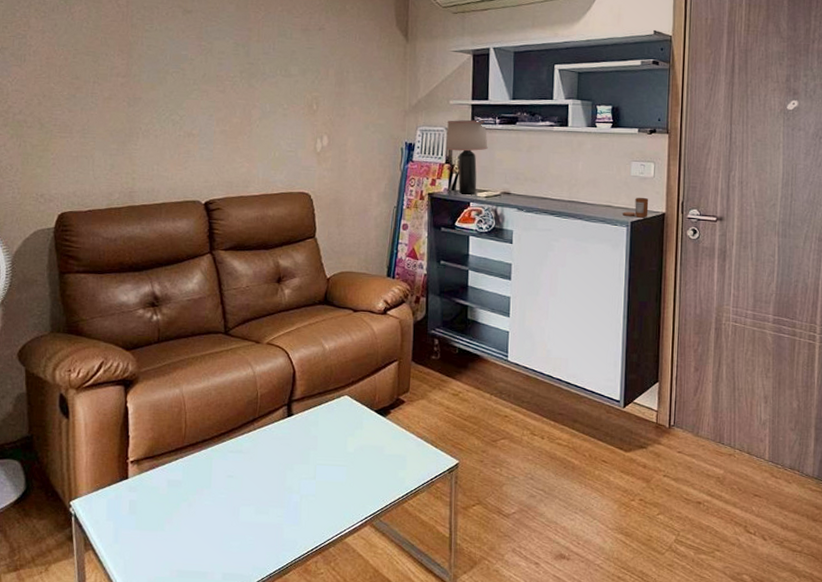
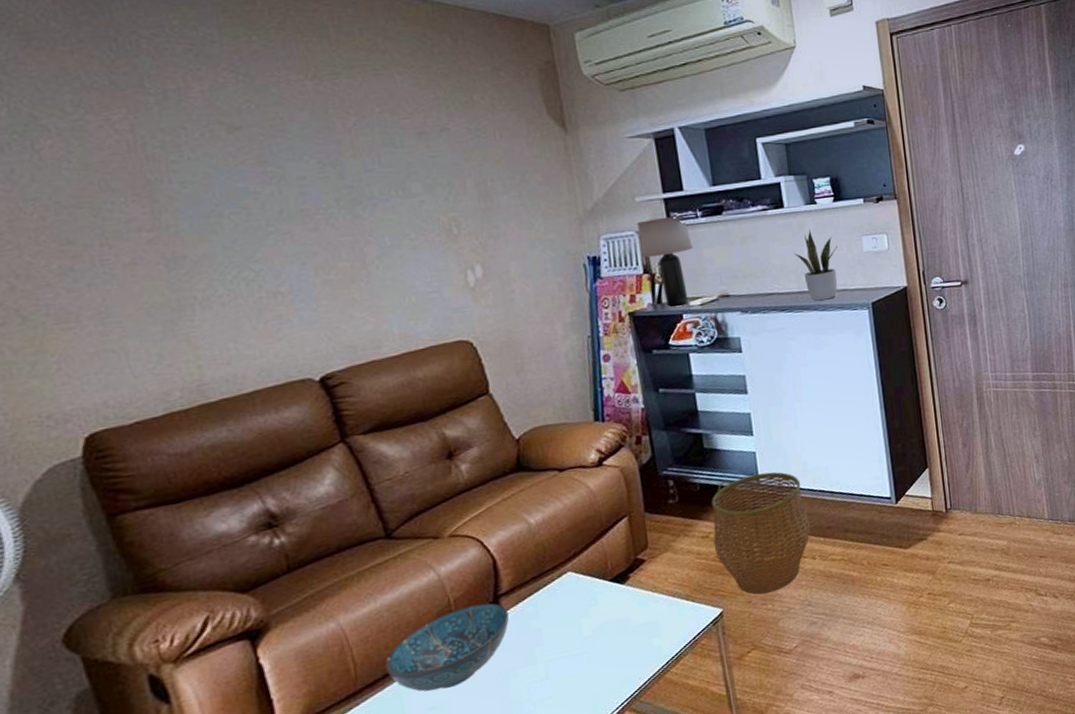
decorative bowl: none [205,402,297,464] -> present [384,603,510,692]
basket: none [461,350,544,458] -> present [711,472,811,595]
potted plant: none [570,148,609,212] -> present [794,229,838,301]
candle: present [623,197,649,218] -> none [861,273,889,298]

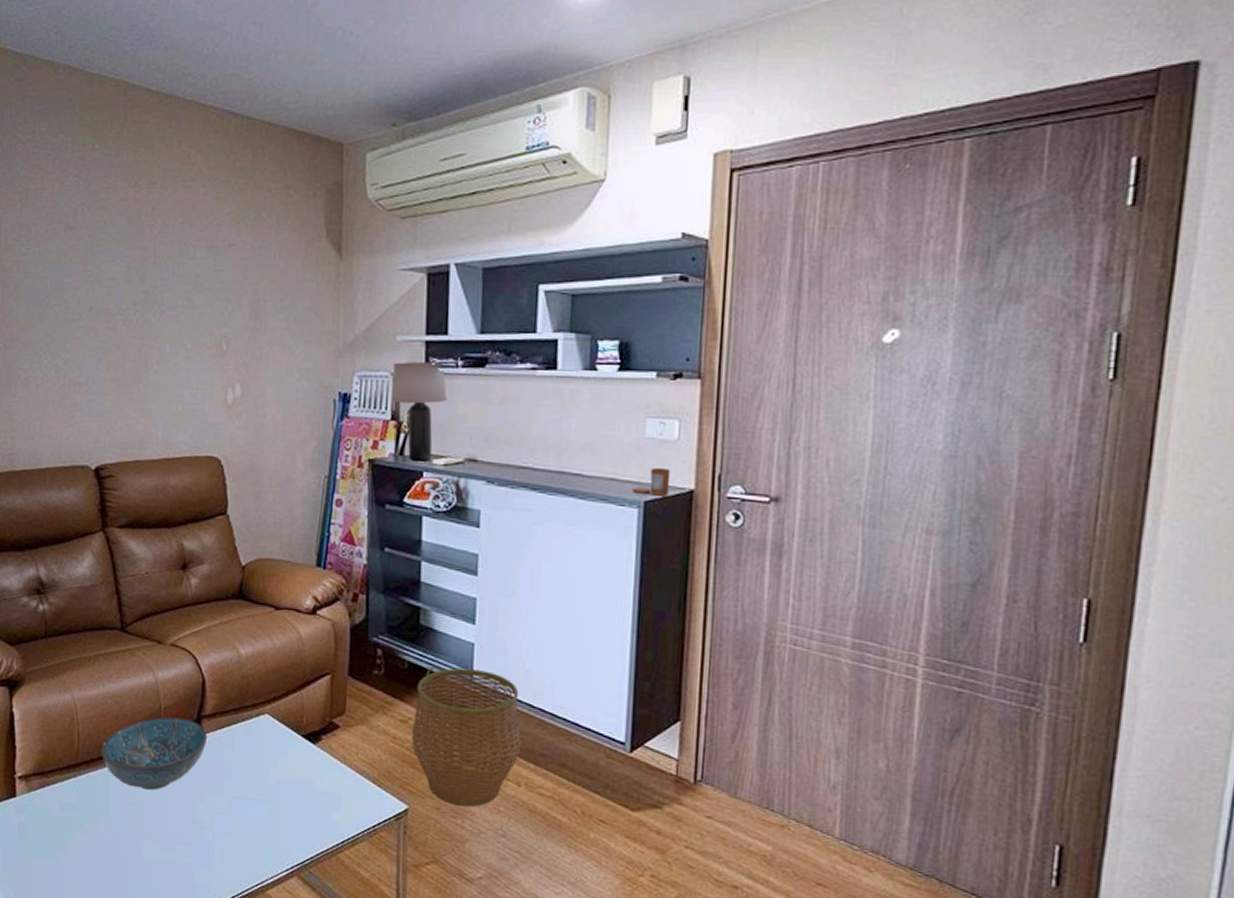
potted plant: present [794,229,838,301] -> none [559,399,614,487]
candle: none [861,273,889,298] -> present [633,467,671,496]

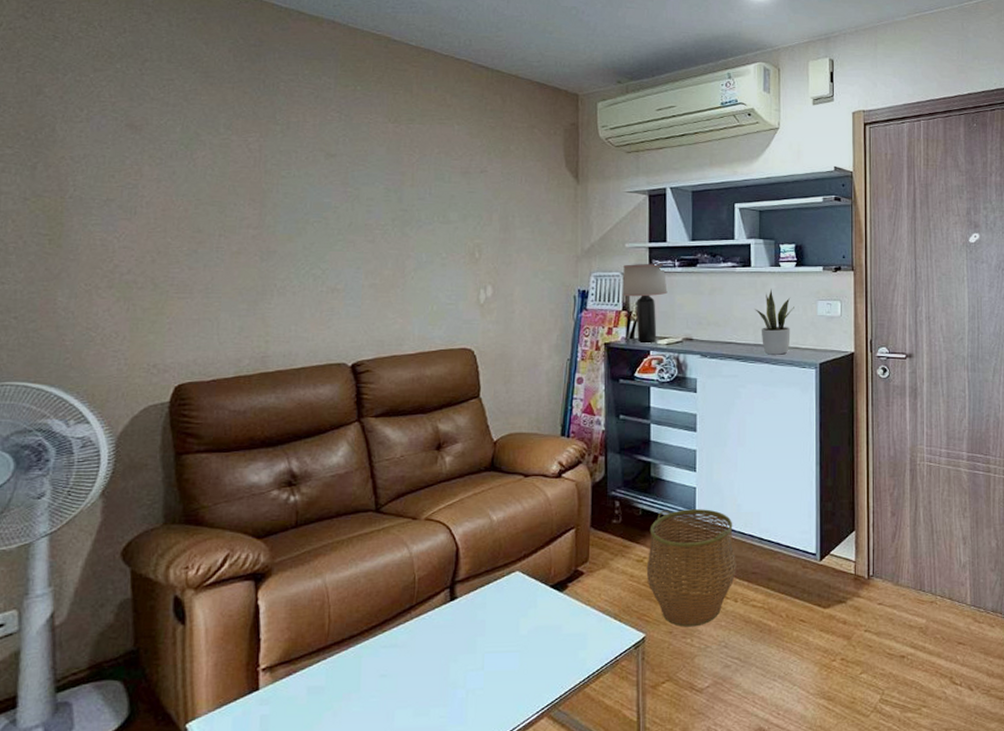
decorative bowl: present [100,717,208,790] -> none [352,586,461,660]
potted plant: none [559,399,614,487] -> present [755,288,794,355]
candle: present [633,467,671,496] -> none [811,337,837,359]

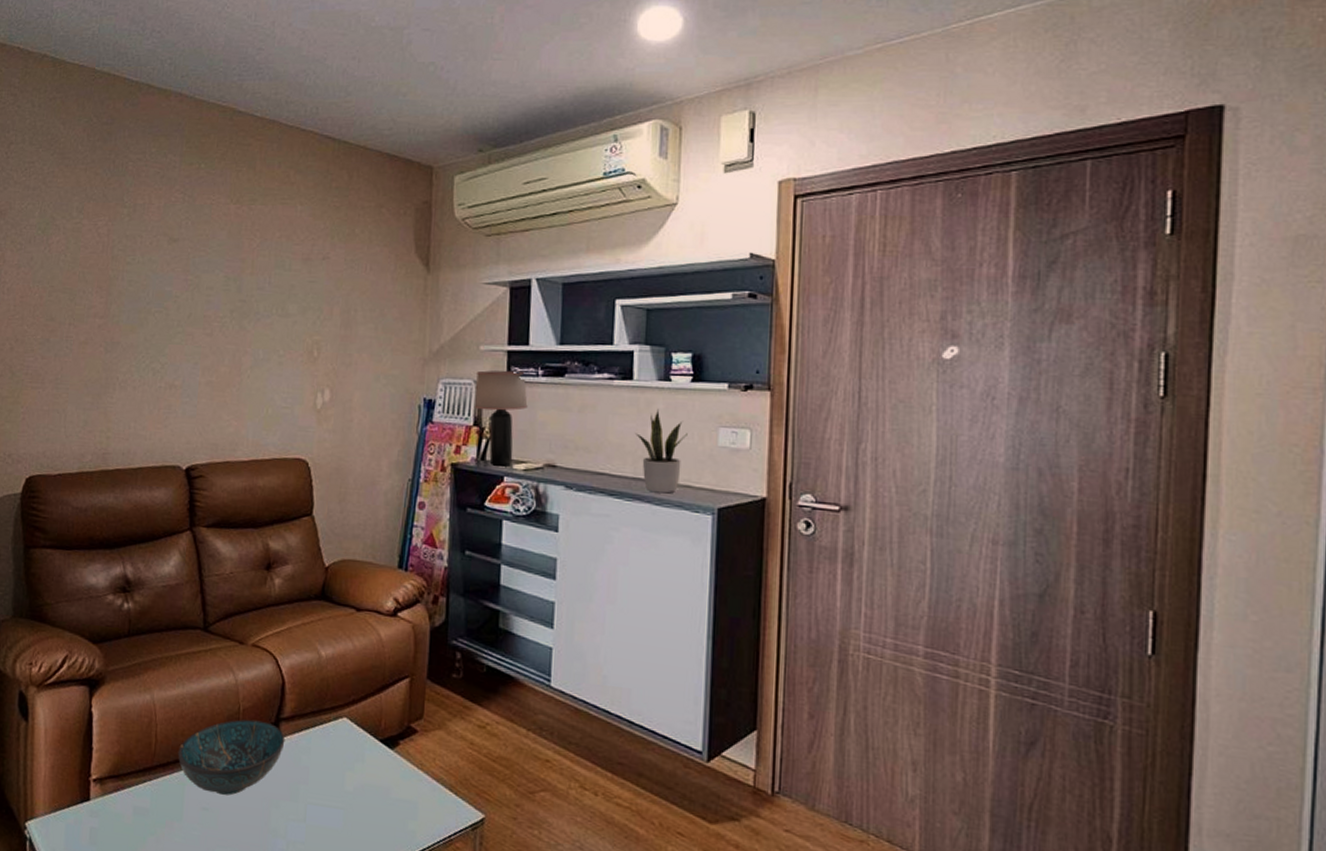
decorative bowl: none [352,586,461,660] -> present [177,719,285,796]
basket: present [646,509,736,627] -> none [488,670,599,817]

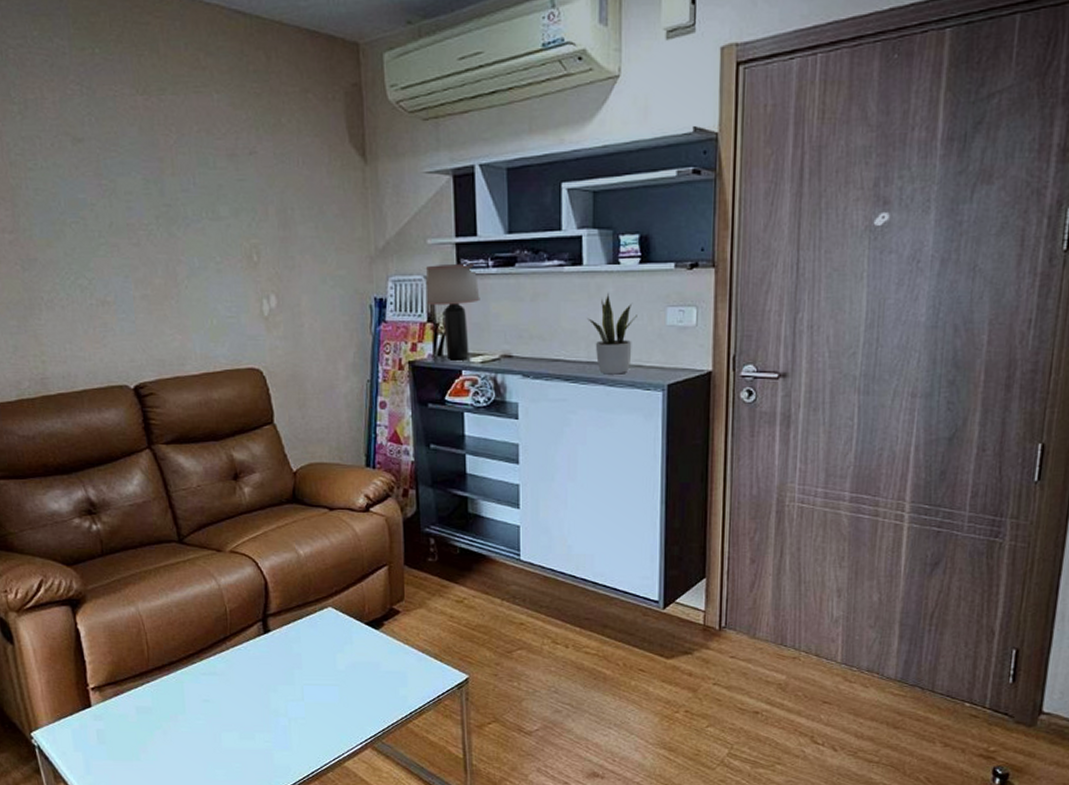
decorative bowl: present [177,719,285,796] -> none [171,618,275,687]

